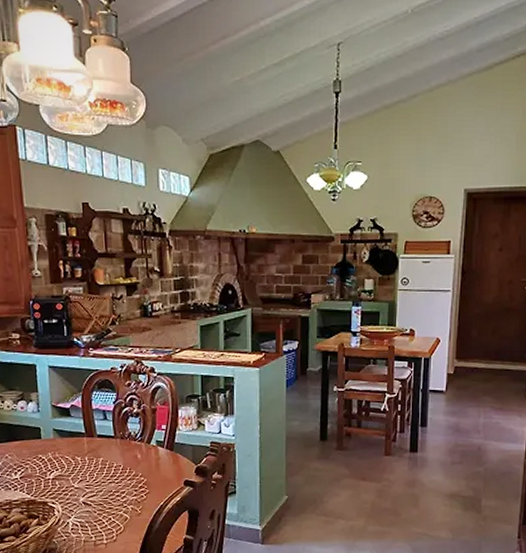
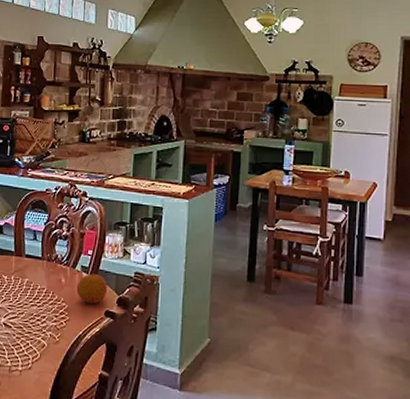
fruit: none [153,446,185,475] -> present [76,273,108,304]

